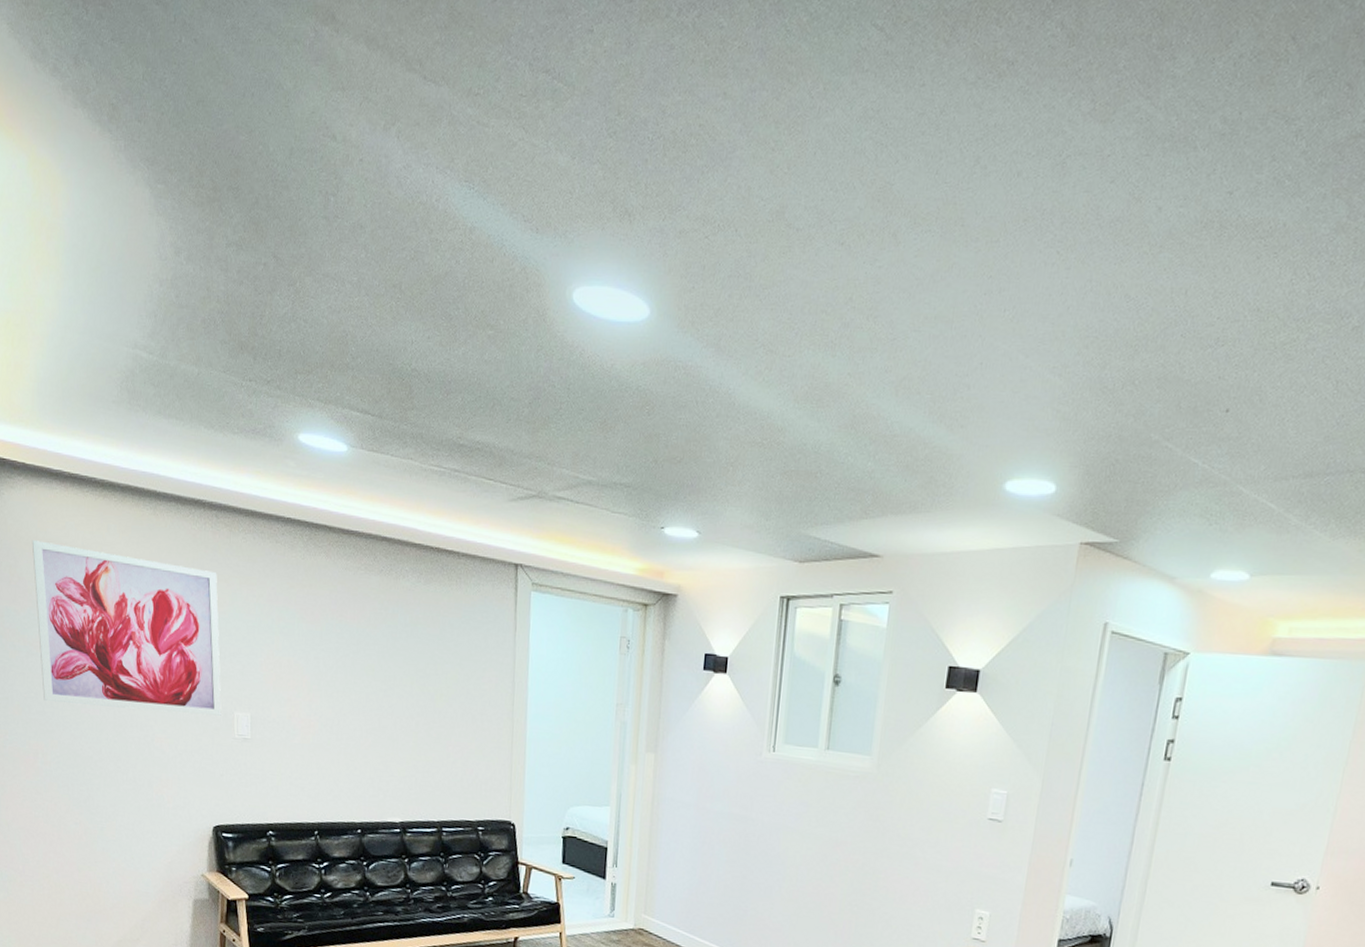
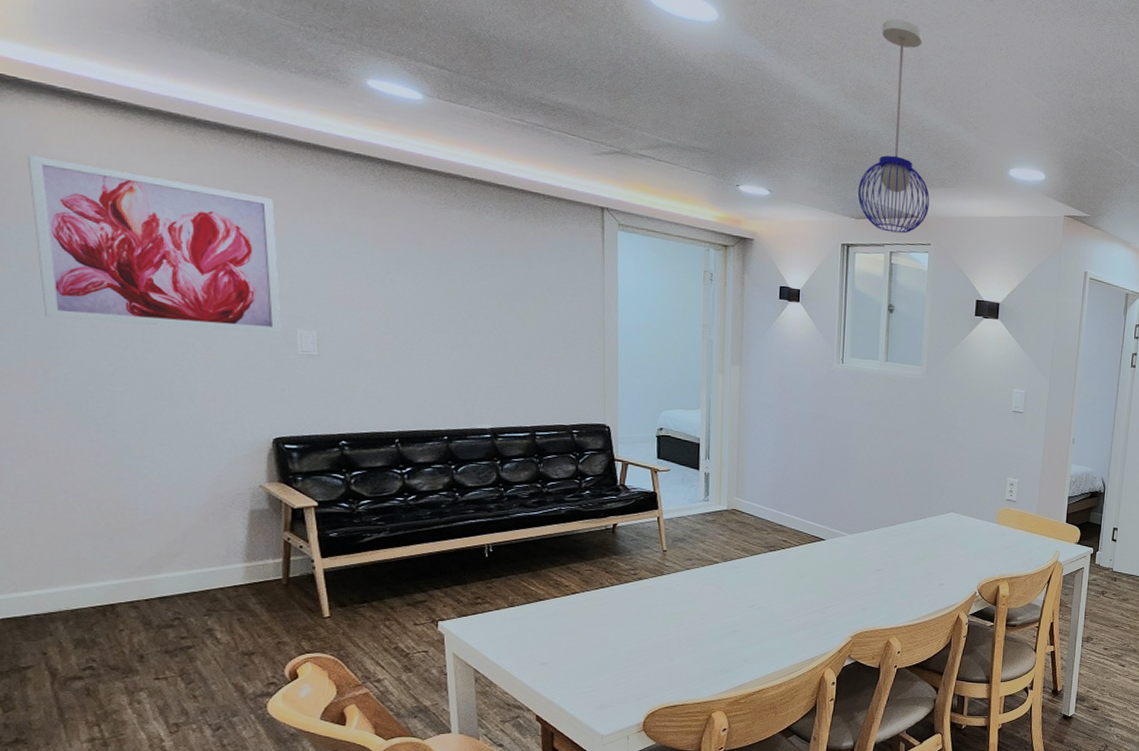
pendant light: none [803,286,899,579] -> present [857,18,930,234]

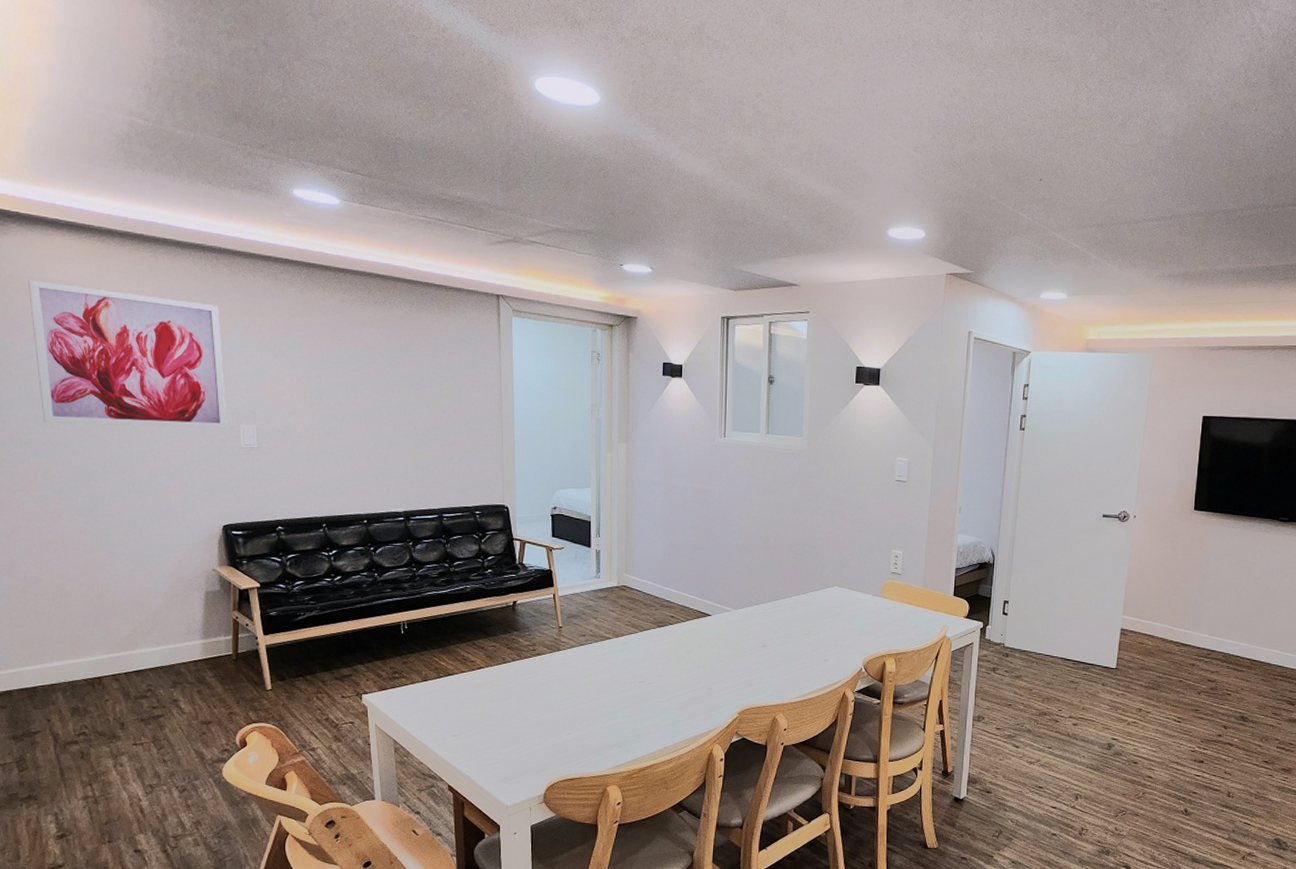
pendant light: present [857,18,930,234] -> none [736,84,807,303]

